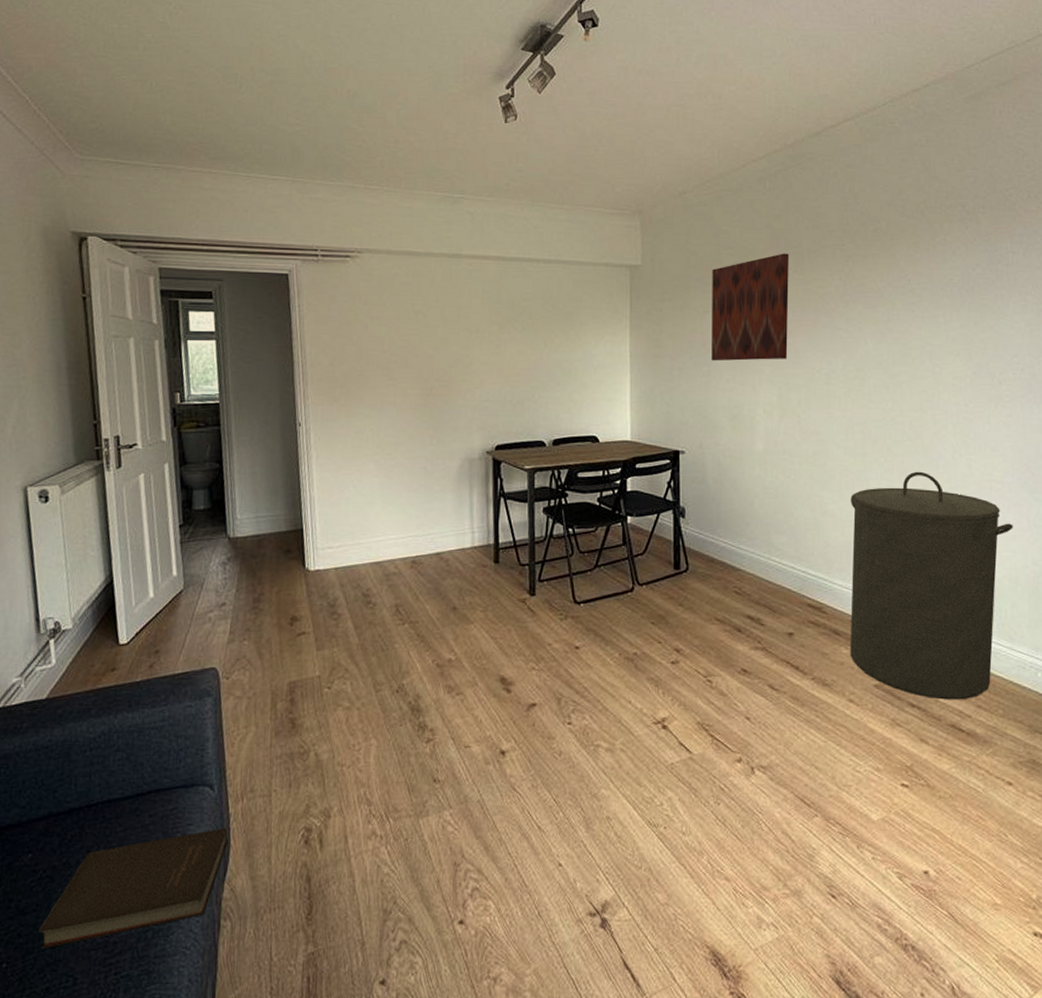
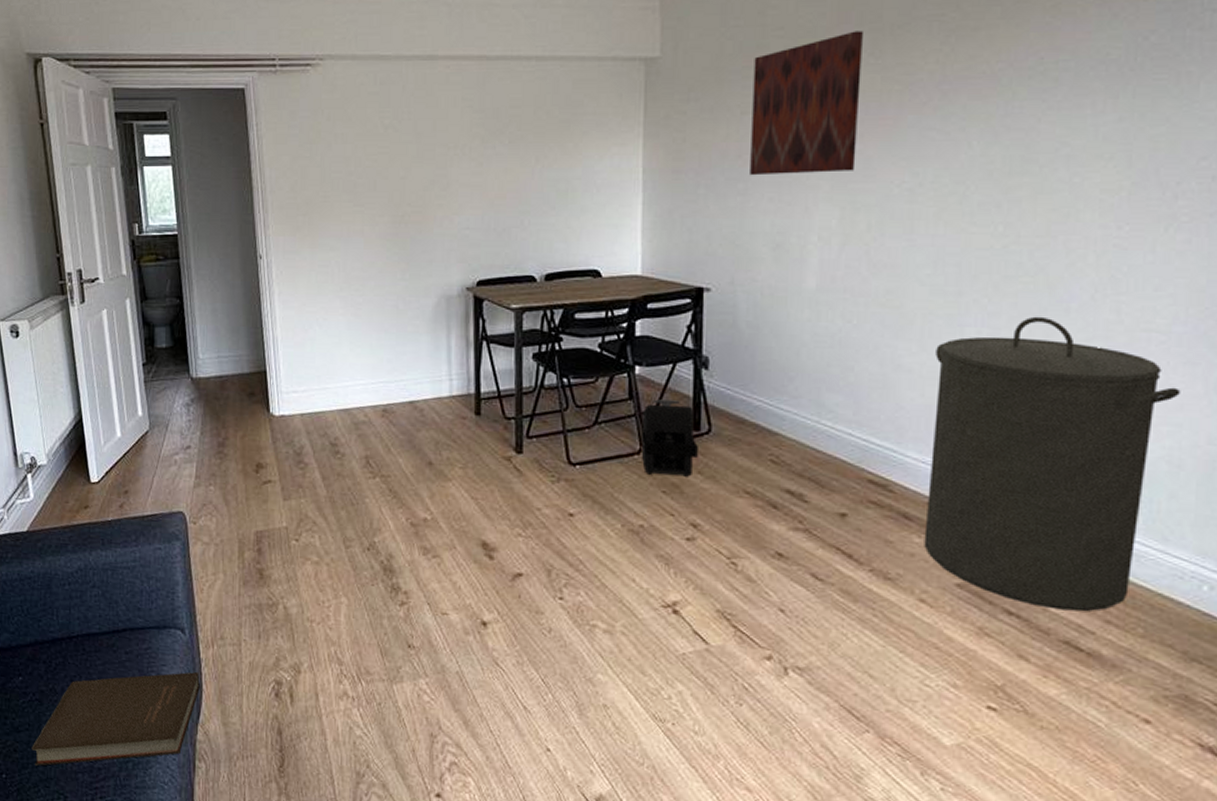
speaker: none [633,544,679,609] -> present [641,399,698,477]

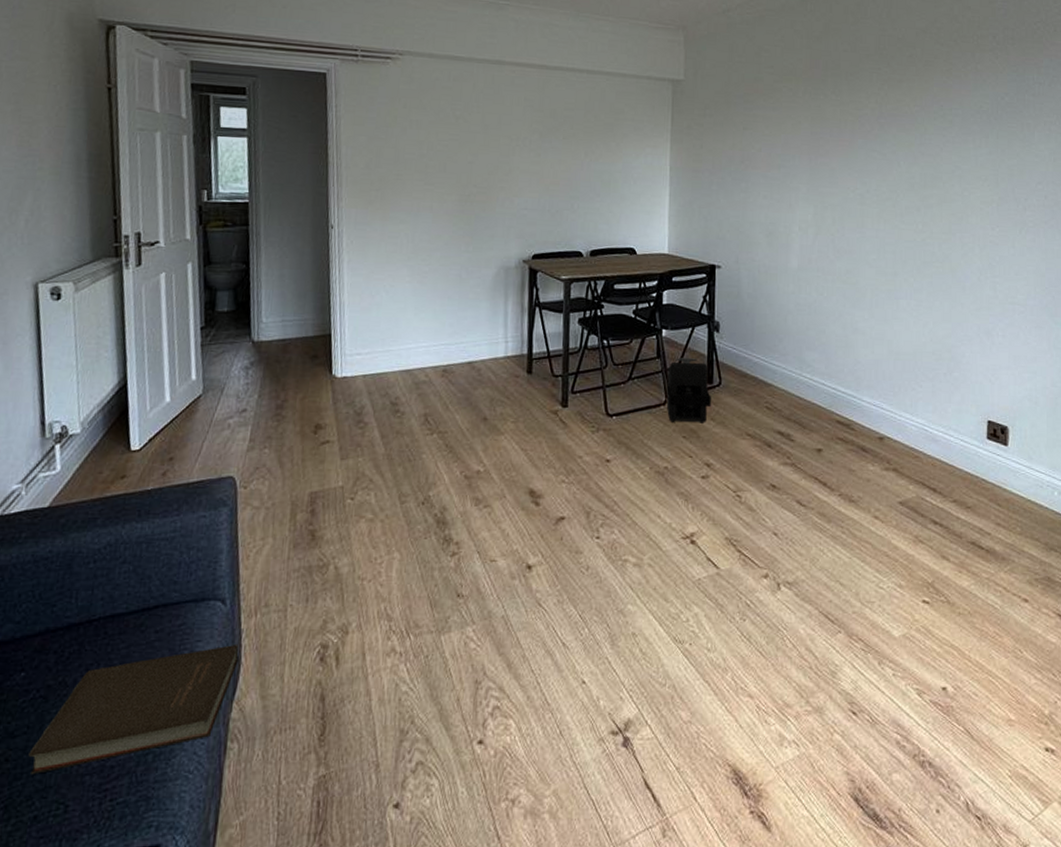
wall art: present [750,31,863,176] -> none [750,74,827,179]
laundry hamper: present [924,316,1181,612] -> none [876,292,1034,518]

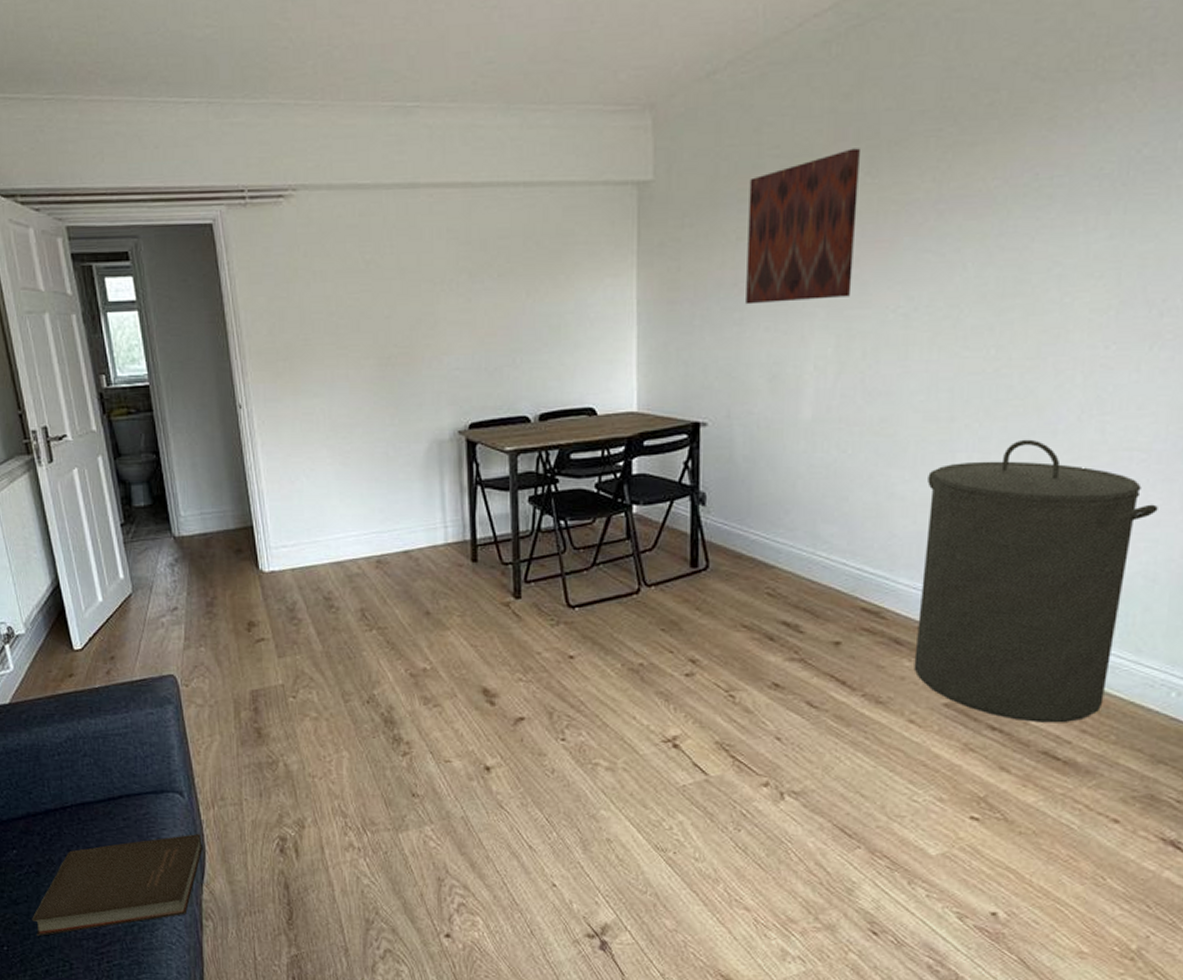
speaker: present [666,358,711,423] -> none [639,538,696,614]
wall art: none [750,74,827,179] -> present [746,148,860,305]
laundry hamper: none [876,292,1034,518] -> present [914,439,1158,723]

